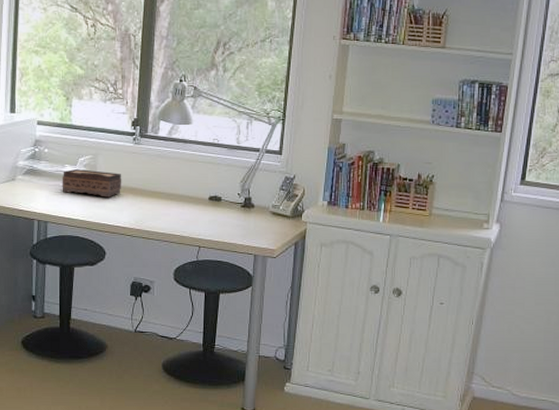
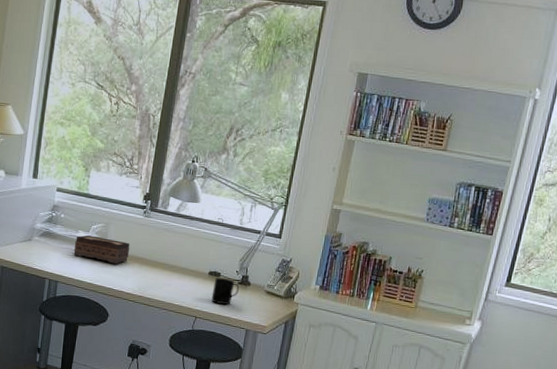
mug: none [214,202,242,230] -> present [211,277,239,305]

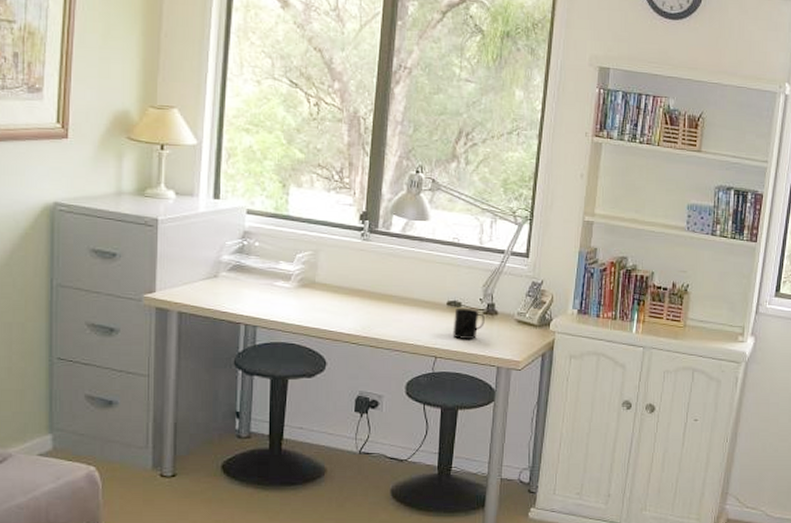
tissue box: present [73,235,130,264] -> none [275,267,347,300]

